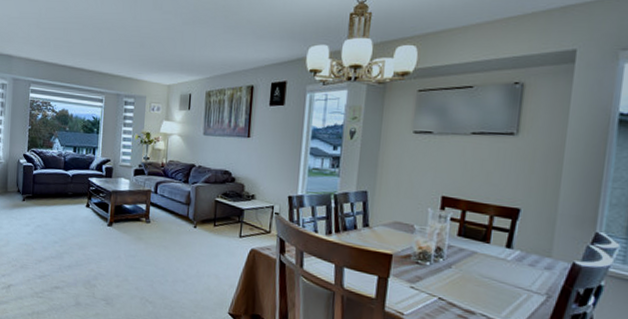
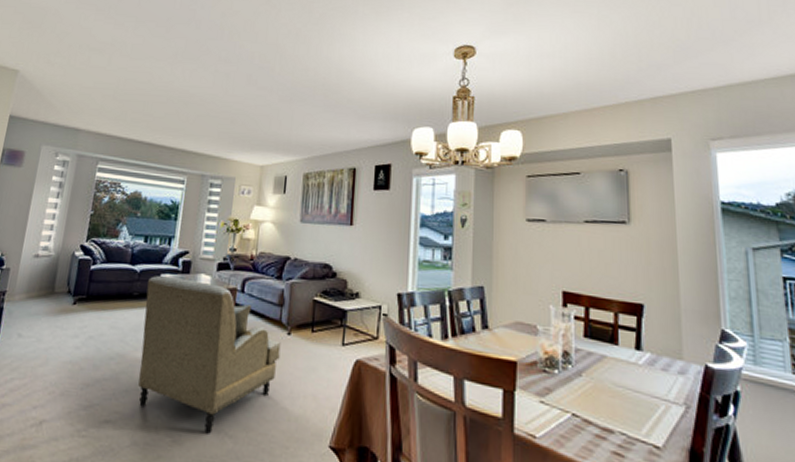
armchair: none [78,179,189,300] -> present [138,275,281,434]

